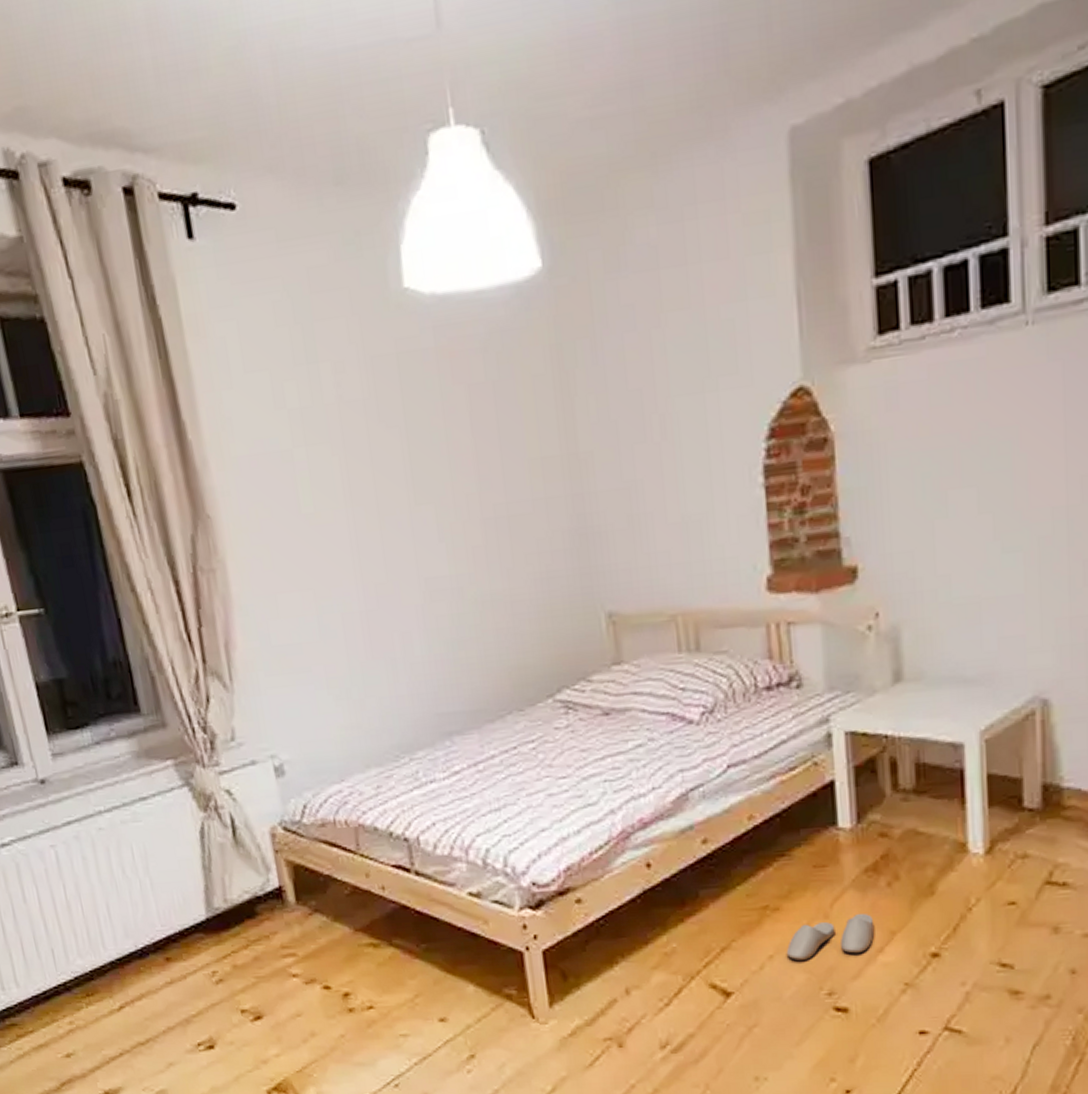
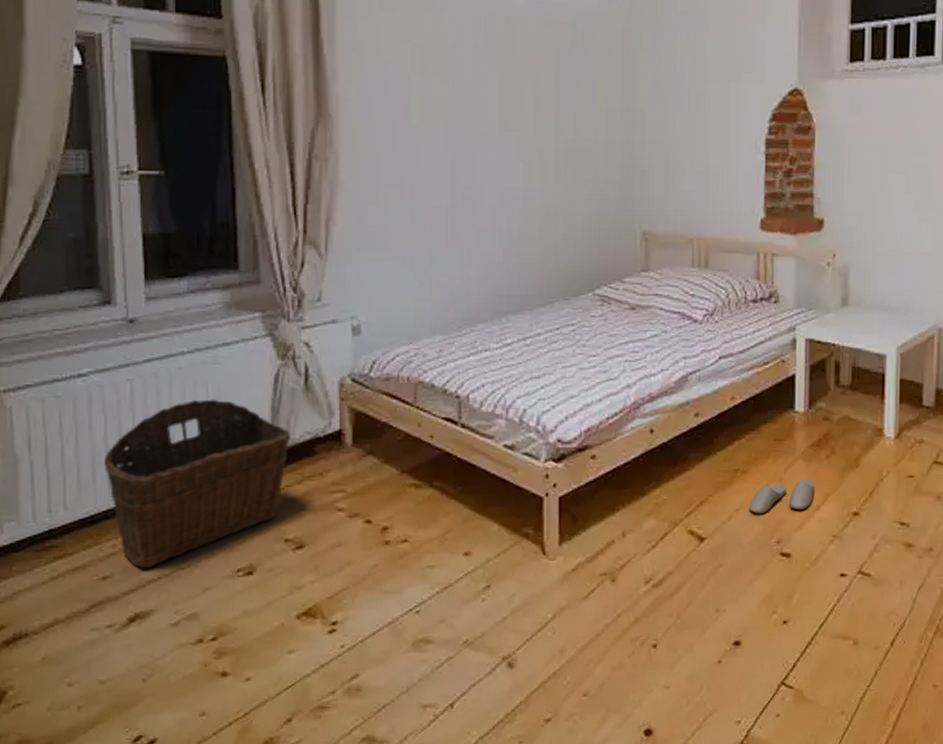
wicker basket: none [44,861,229,1044] -> present [103,399,290,568]

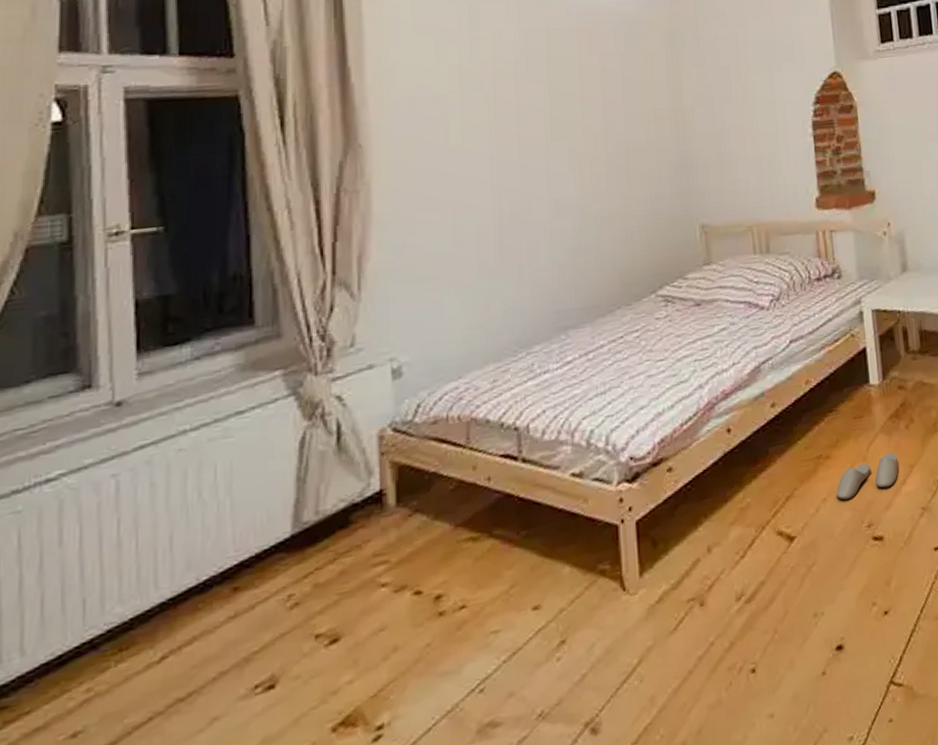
wicker basket: present [103,399,290,568] -> none [76,479,320,711]

